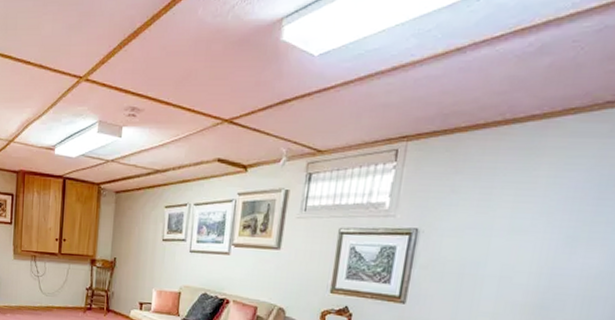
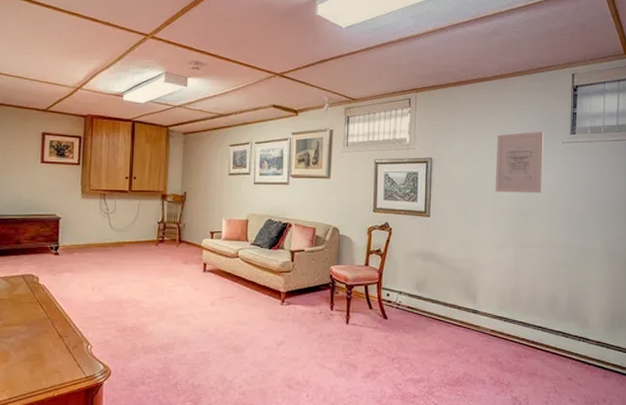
wall art: none [504,195,599,283] -> present [495,131,545,194]

